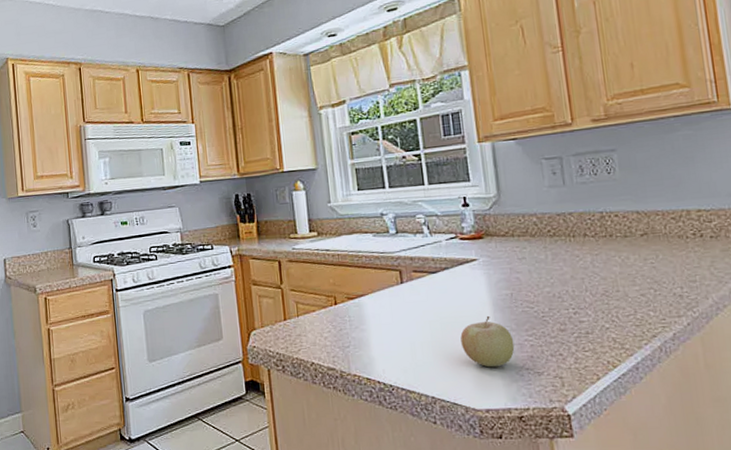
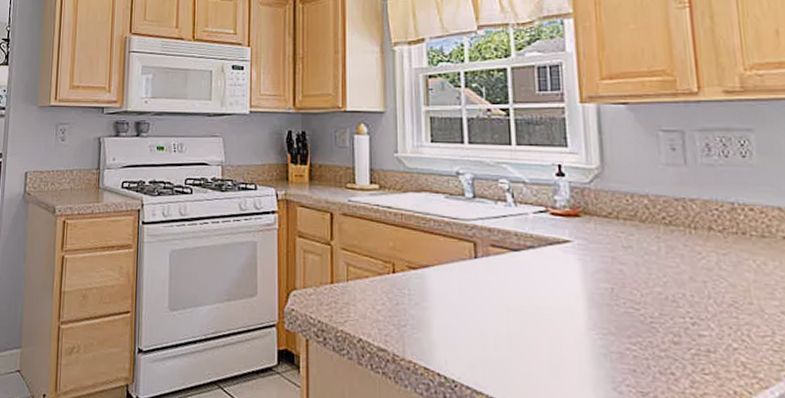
fruit: present [460,315,515,368] -> none [544,311,613,378]

